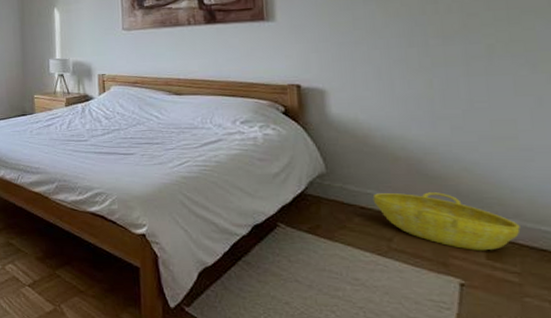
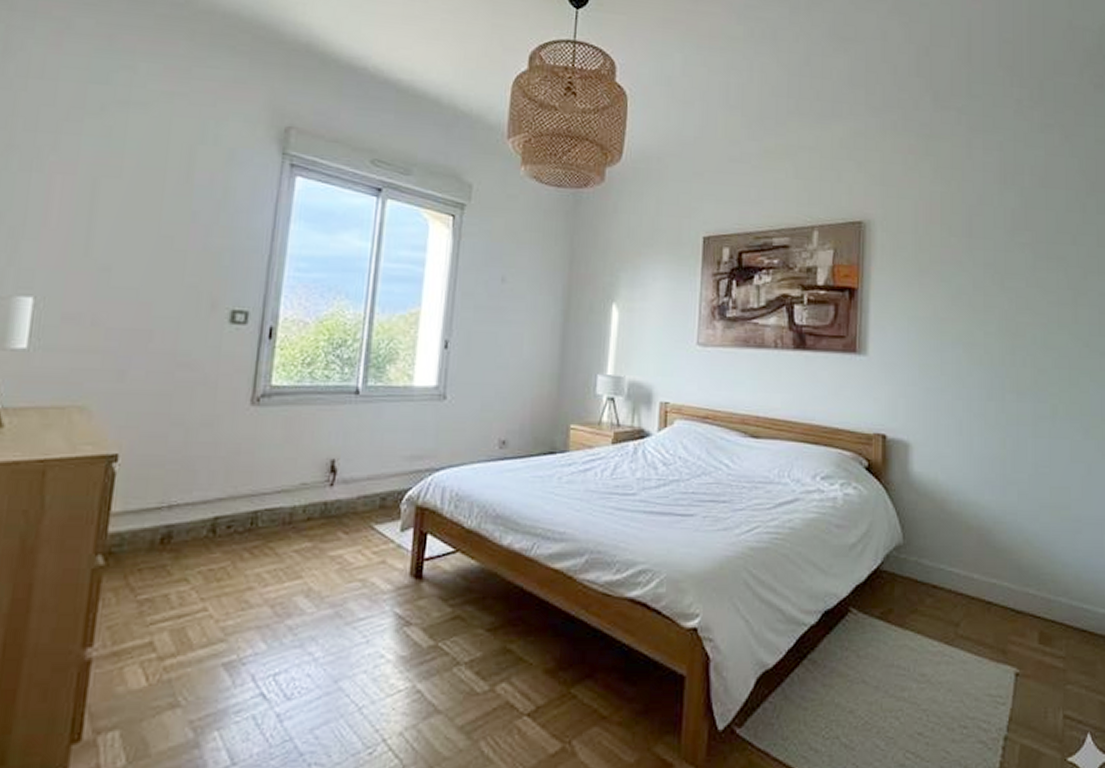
basket: present [372,192,521,251] -> none [945,567,1067,634]

